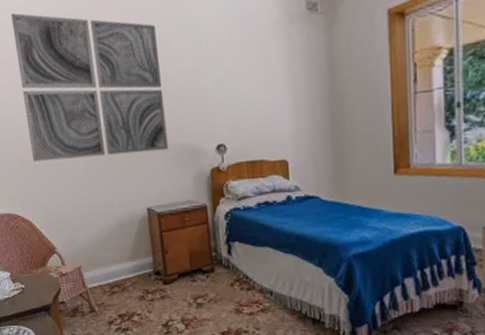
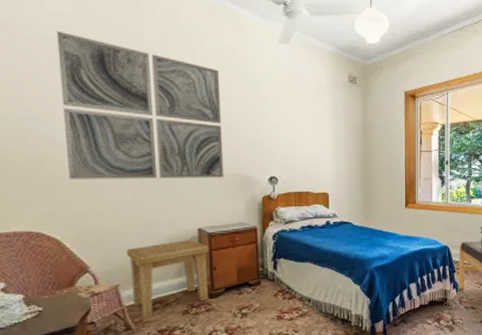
side table: none [84,220,163,301] -> present [126,240,209,318]

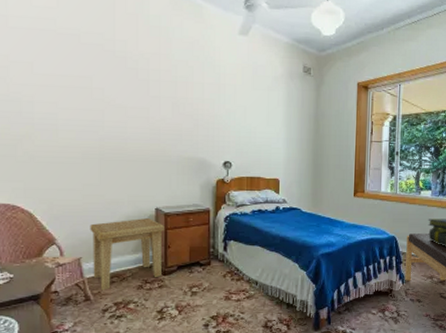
wall art: present [56,30,224,179] -> none [40,21,183,161]

